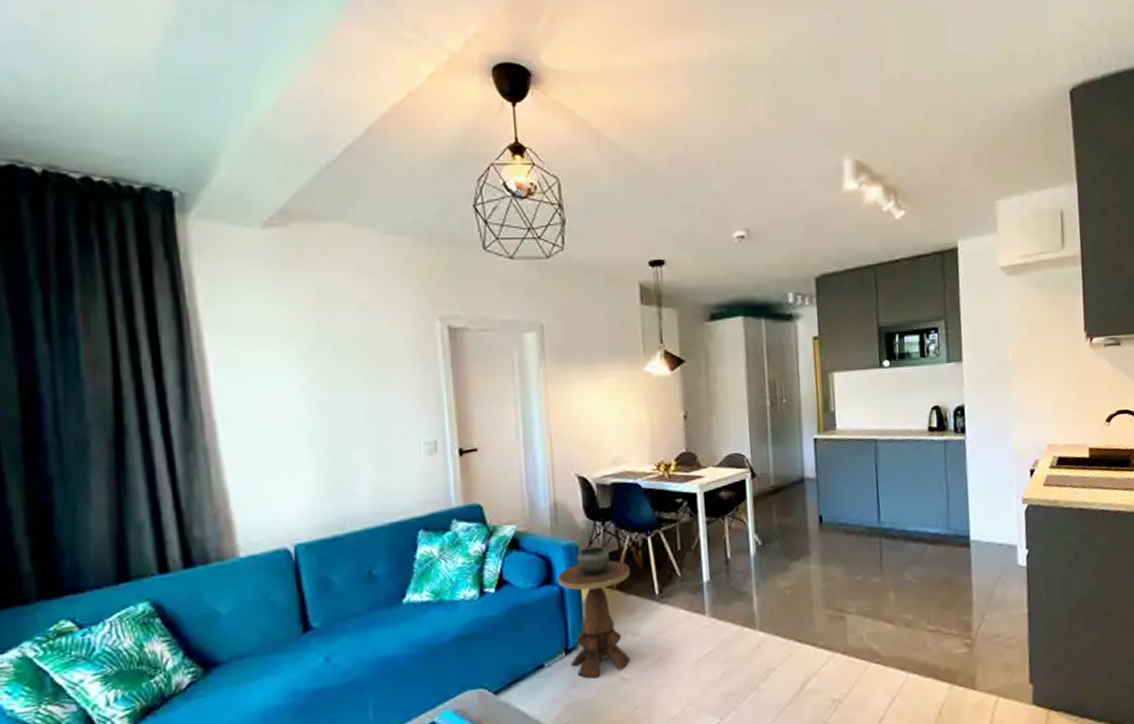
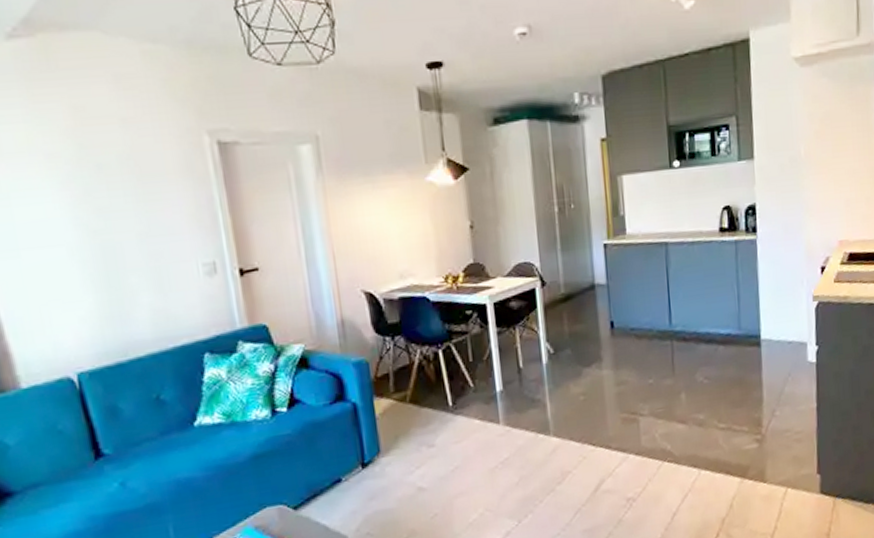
side table: present [558,545,631,678] -> none [350,360,427,490]

